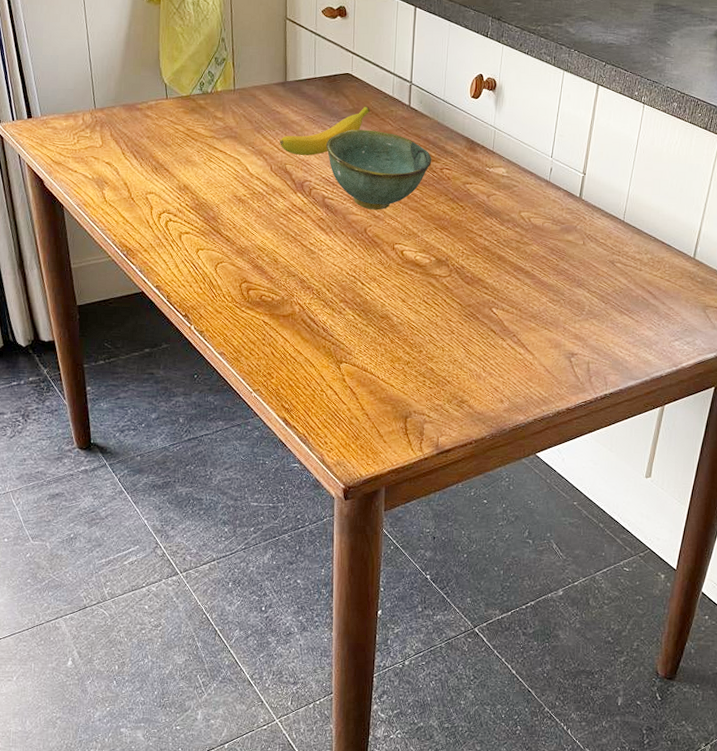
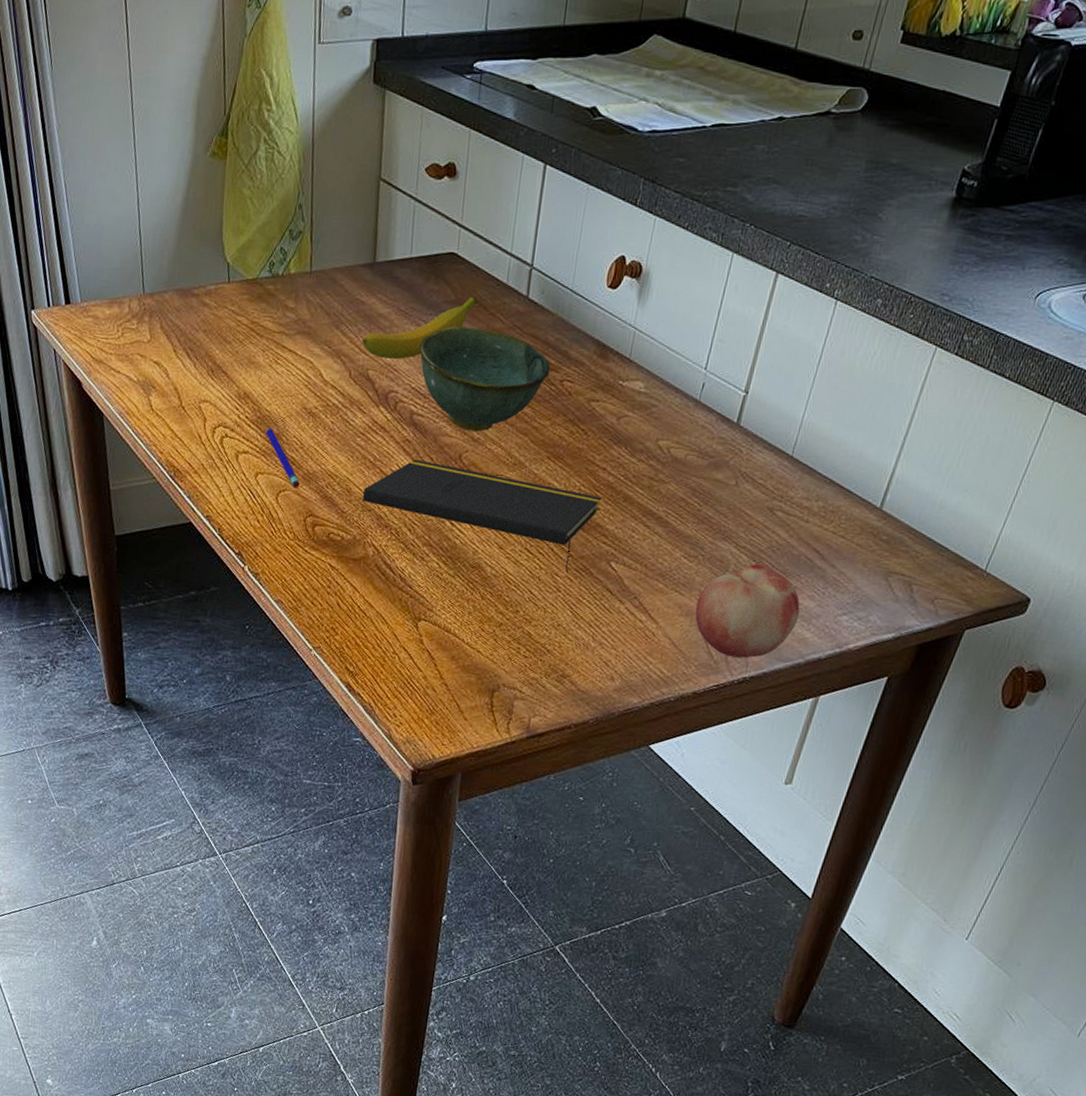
pen: none [204,213,234,260] -> present [266,429,300,488]
notepad: none [288,233,481,319] -> present [363,459,602,573]
fruit: none [562,304,642,379] -> present [695,563,800,658]

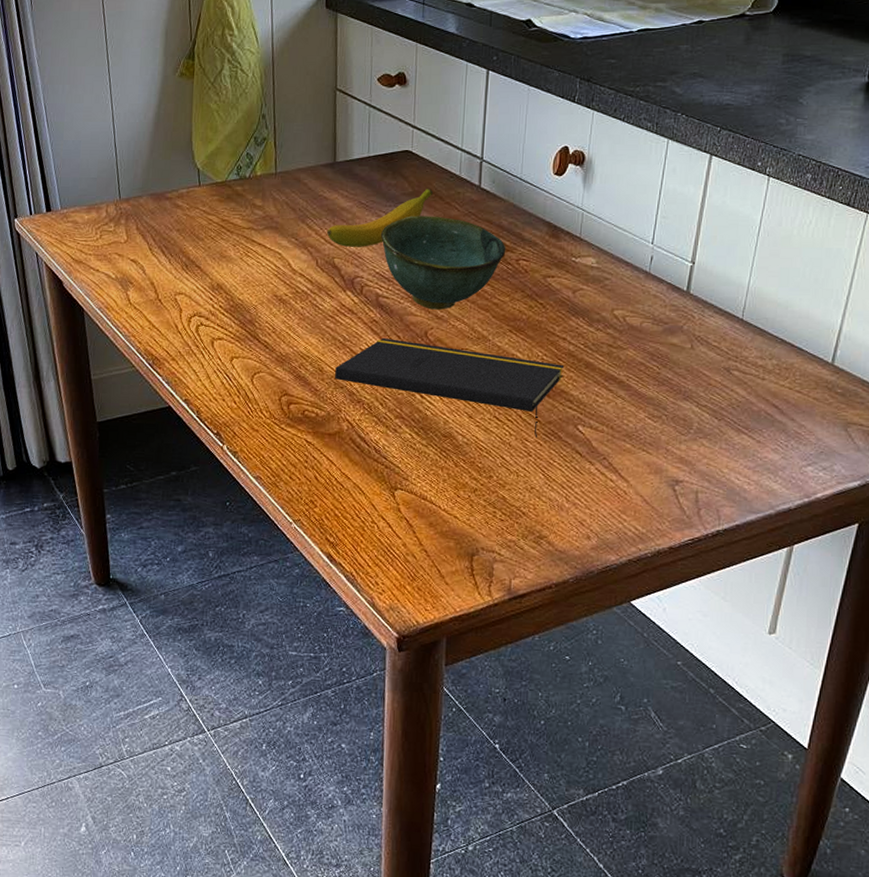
pen: present [266,429,300,488] -> none [239,316,274,370]
fruit: present [695,563,800,658] -> none [664,420,765,512]

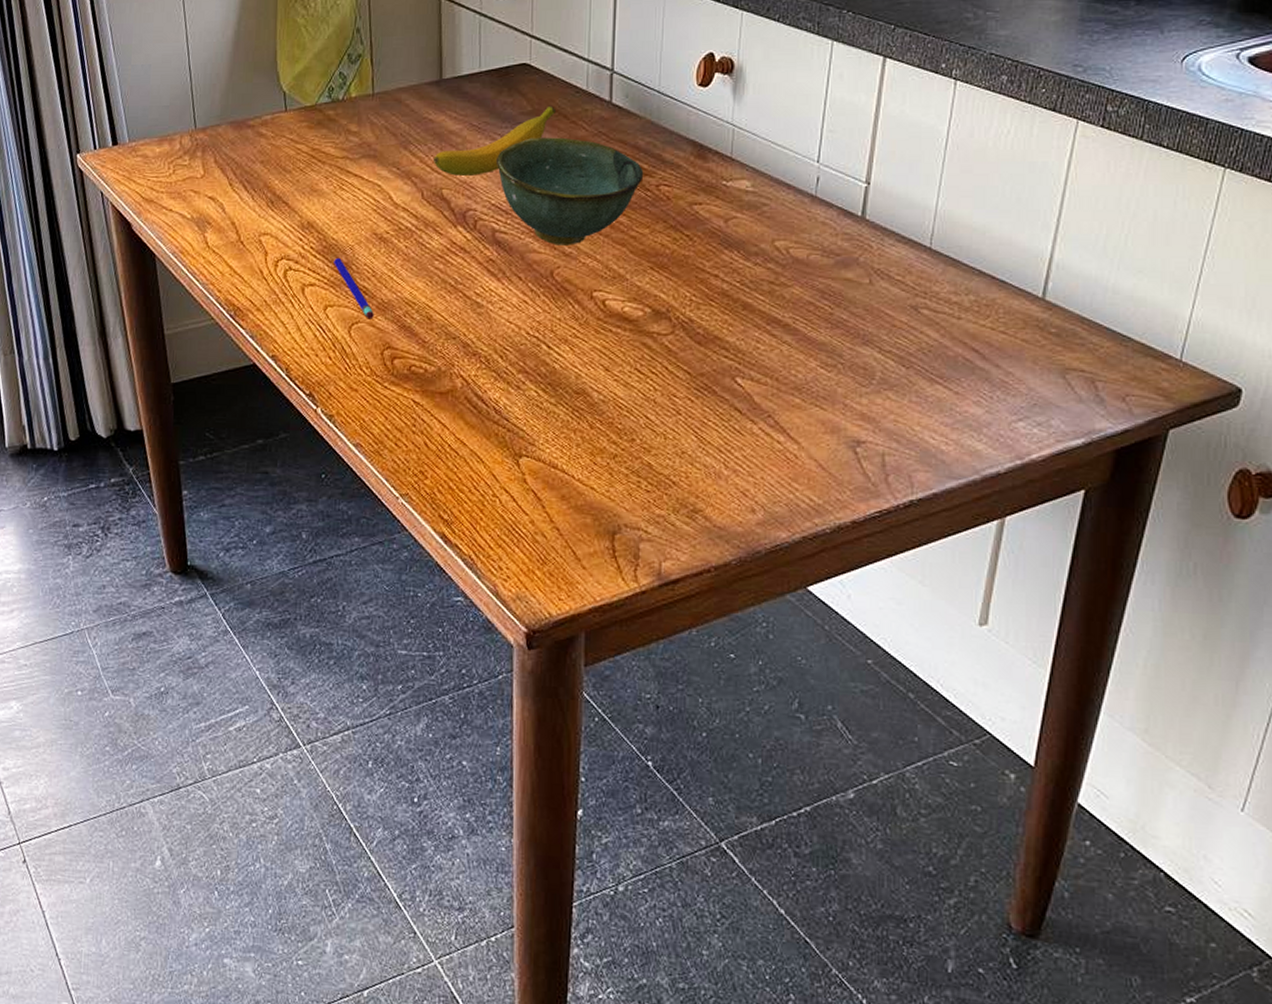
pen: none [239,316,274,370] -> present [334,258,374,319]
notepad: present [335,337,565,438] -> none [446,279,718,393]

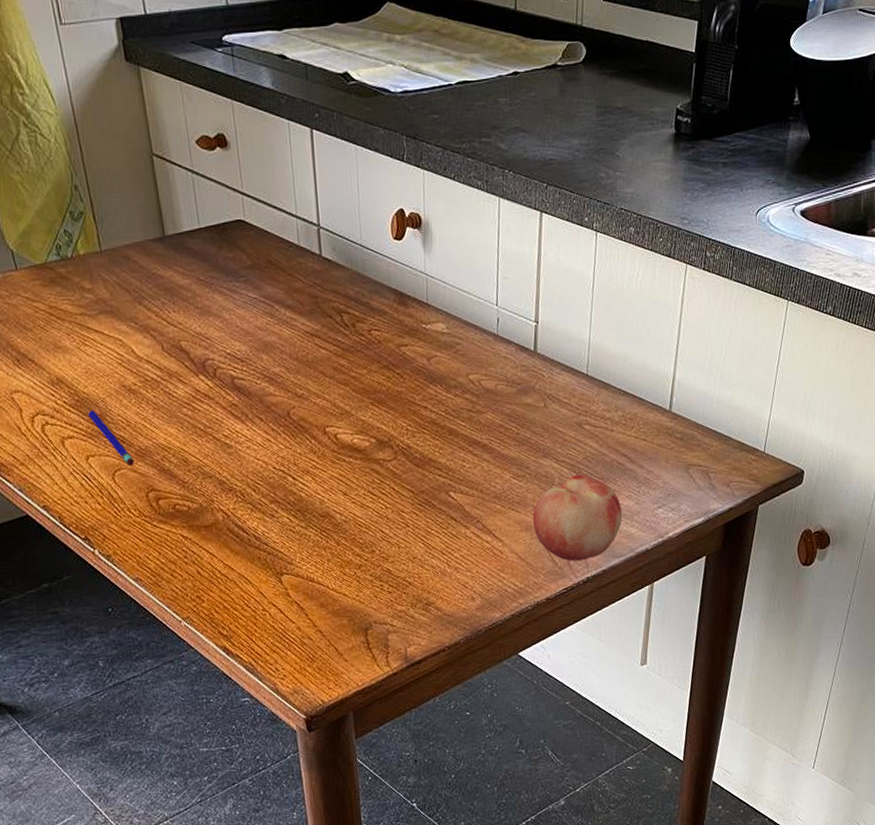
banana: present [432,105,557,176] -> none [167,259,274,328]
bowl: present [497,137,644,245] -> none [226,289,357,388]
fruit: none [842,368,965,478] -> present [533,474,622,561]

